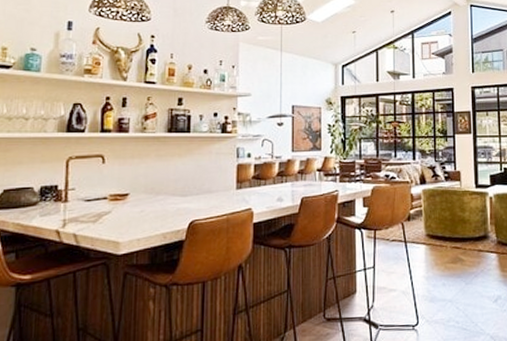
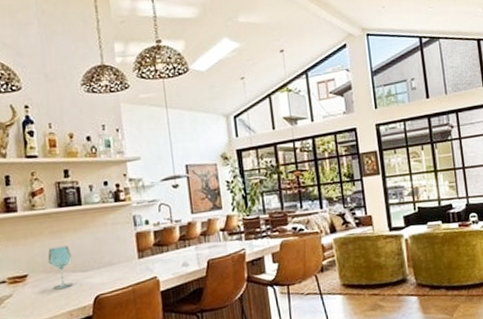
wine glass: none [150,169,174,210] -> present [47,245,72,289]

